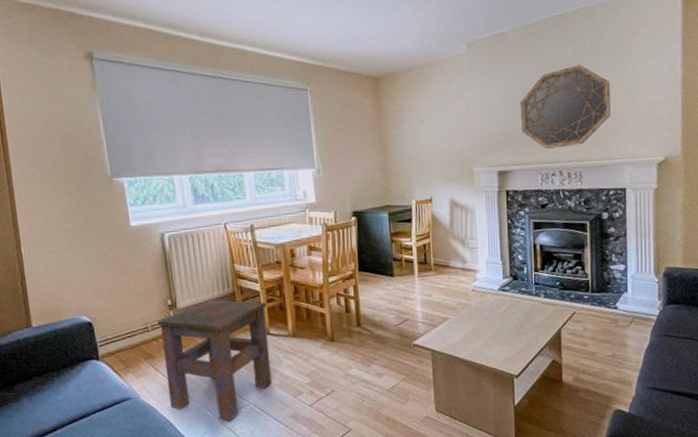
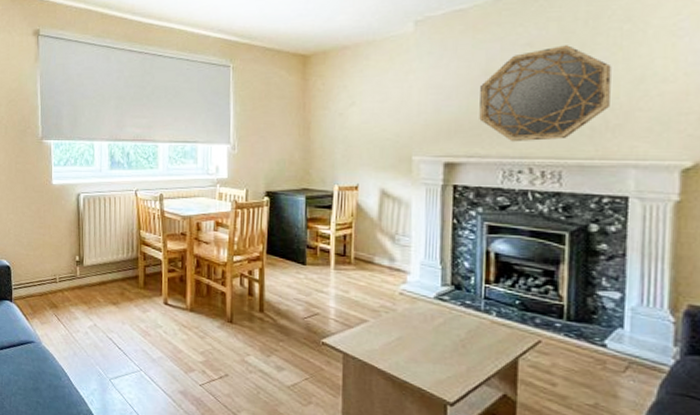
side table: present [157,300,272,421] -> none [64,262,168,383]

